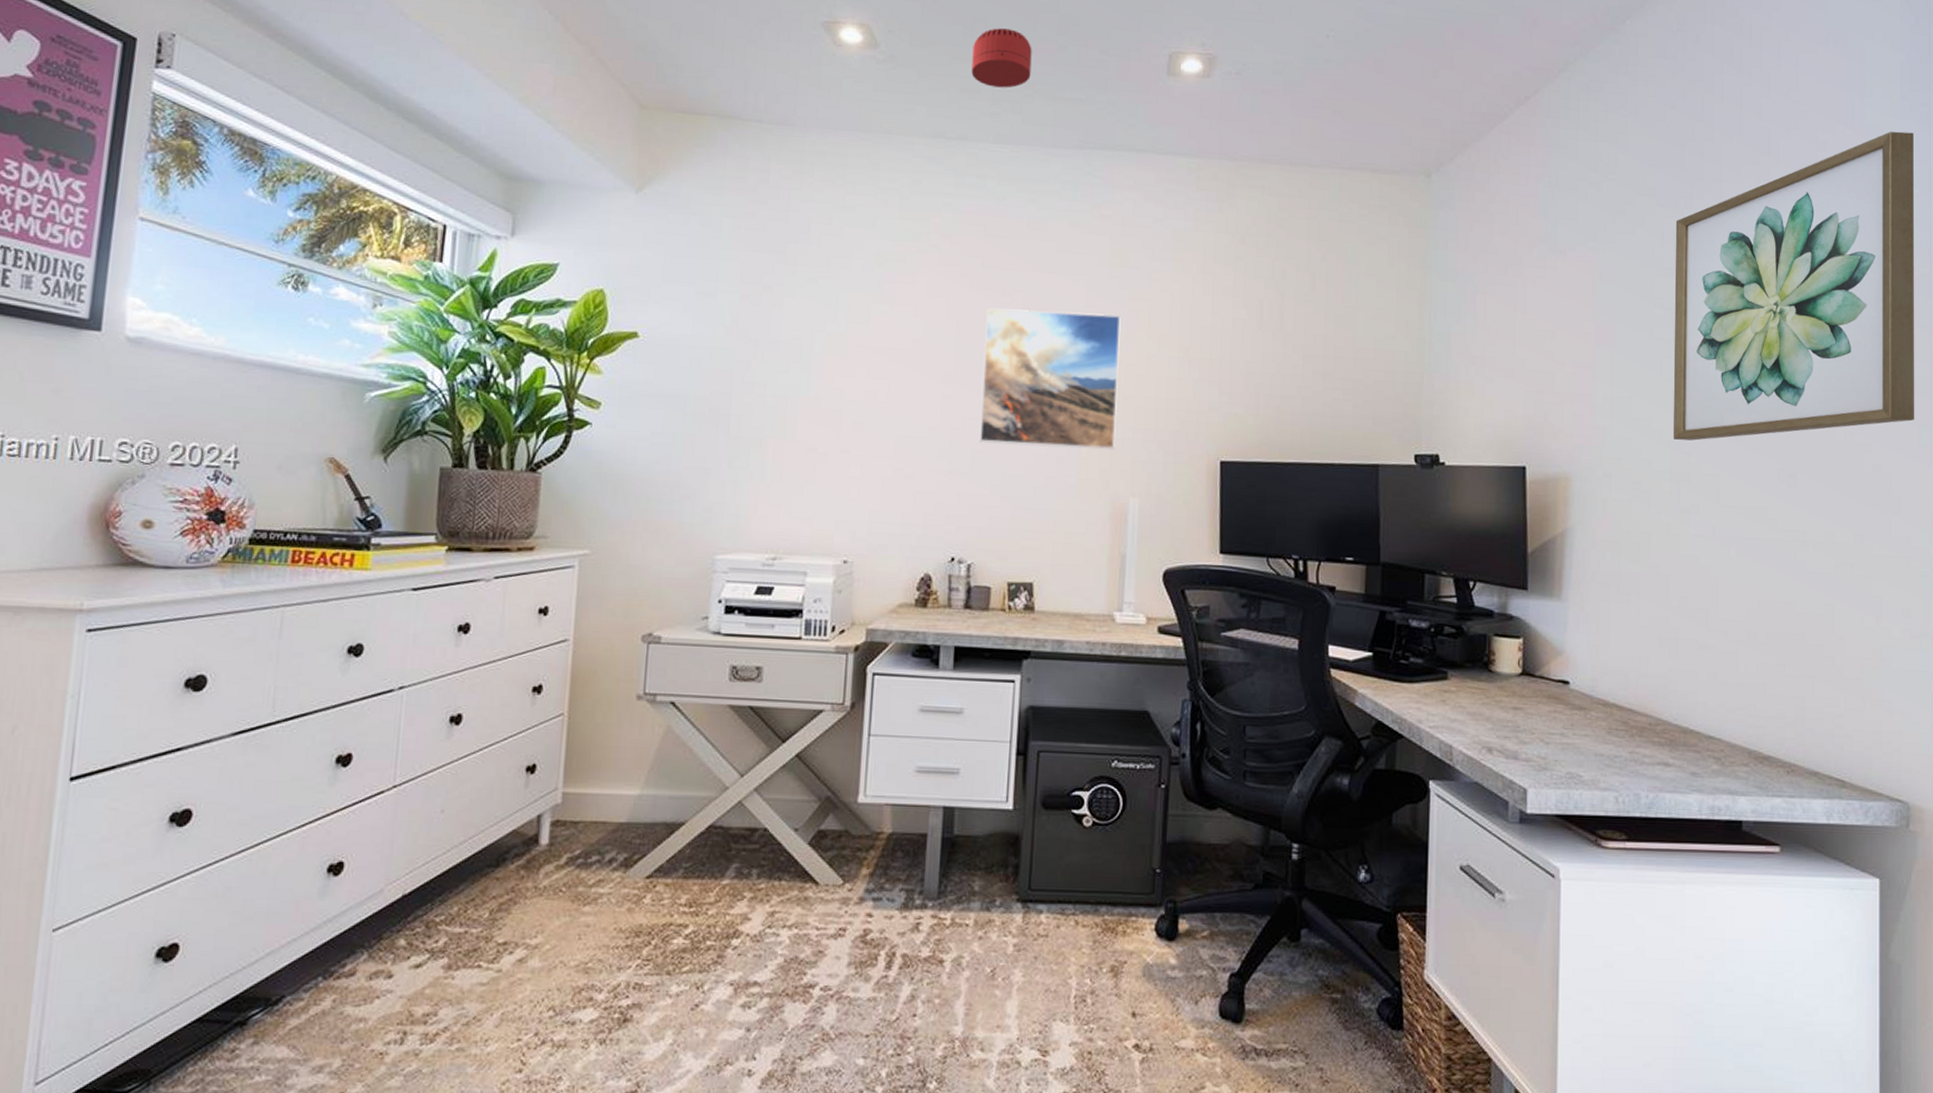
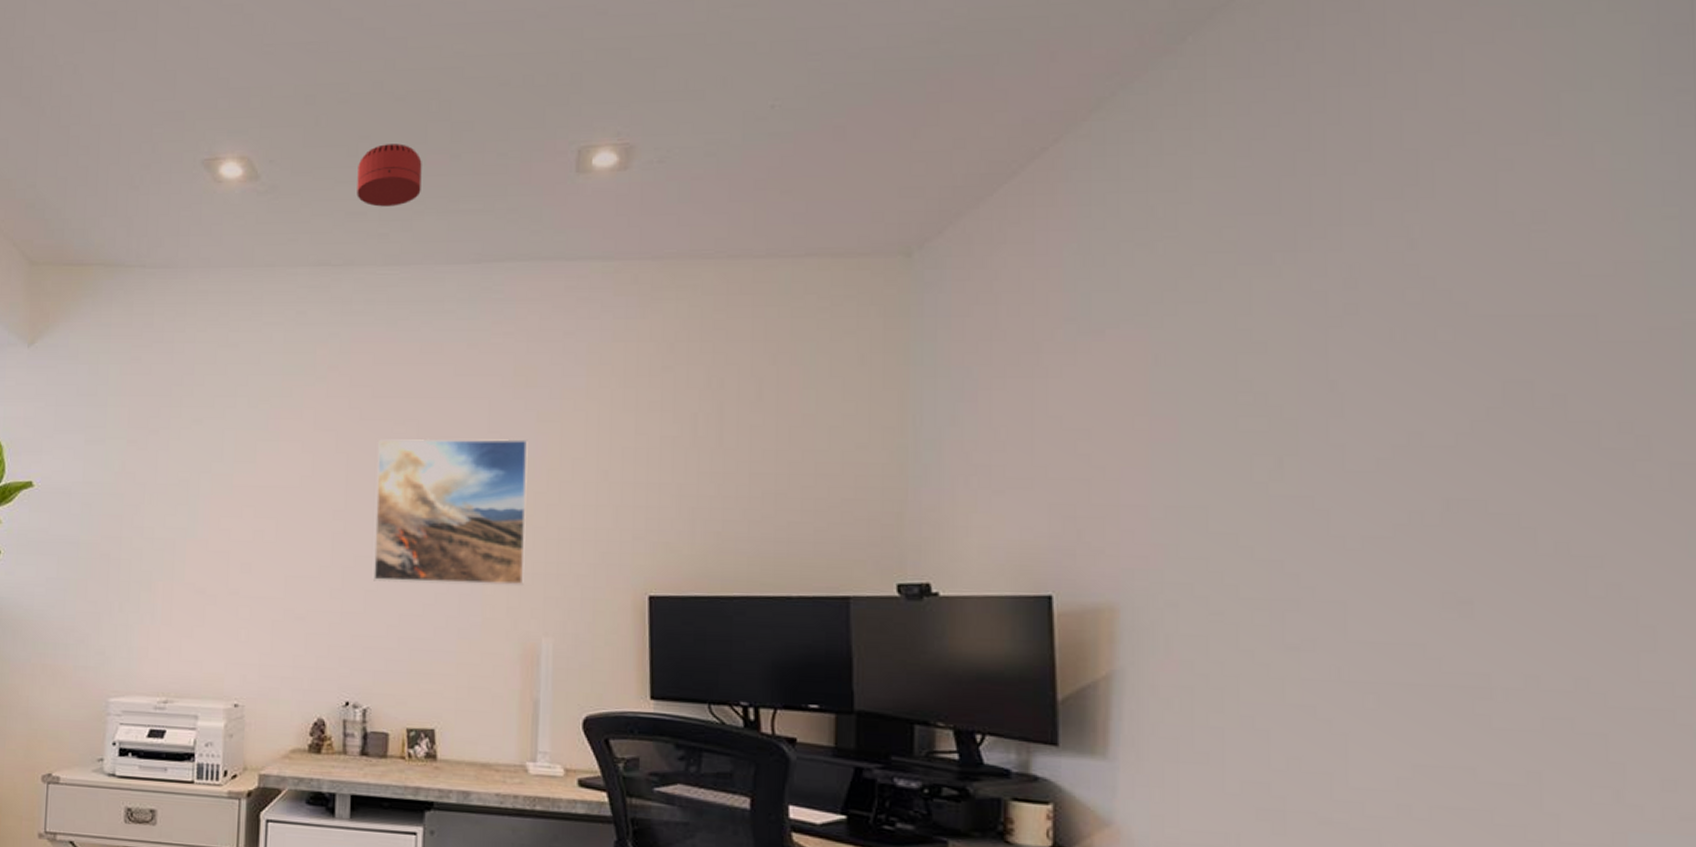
wall art: present [1672,131,1915,441] -> none [1269,131,1679,559]

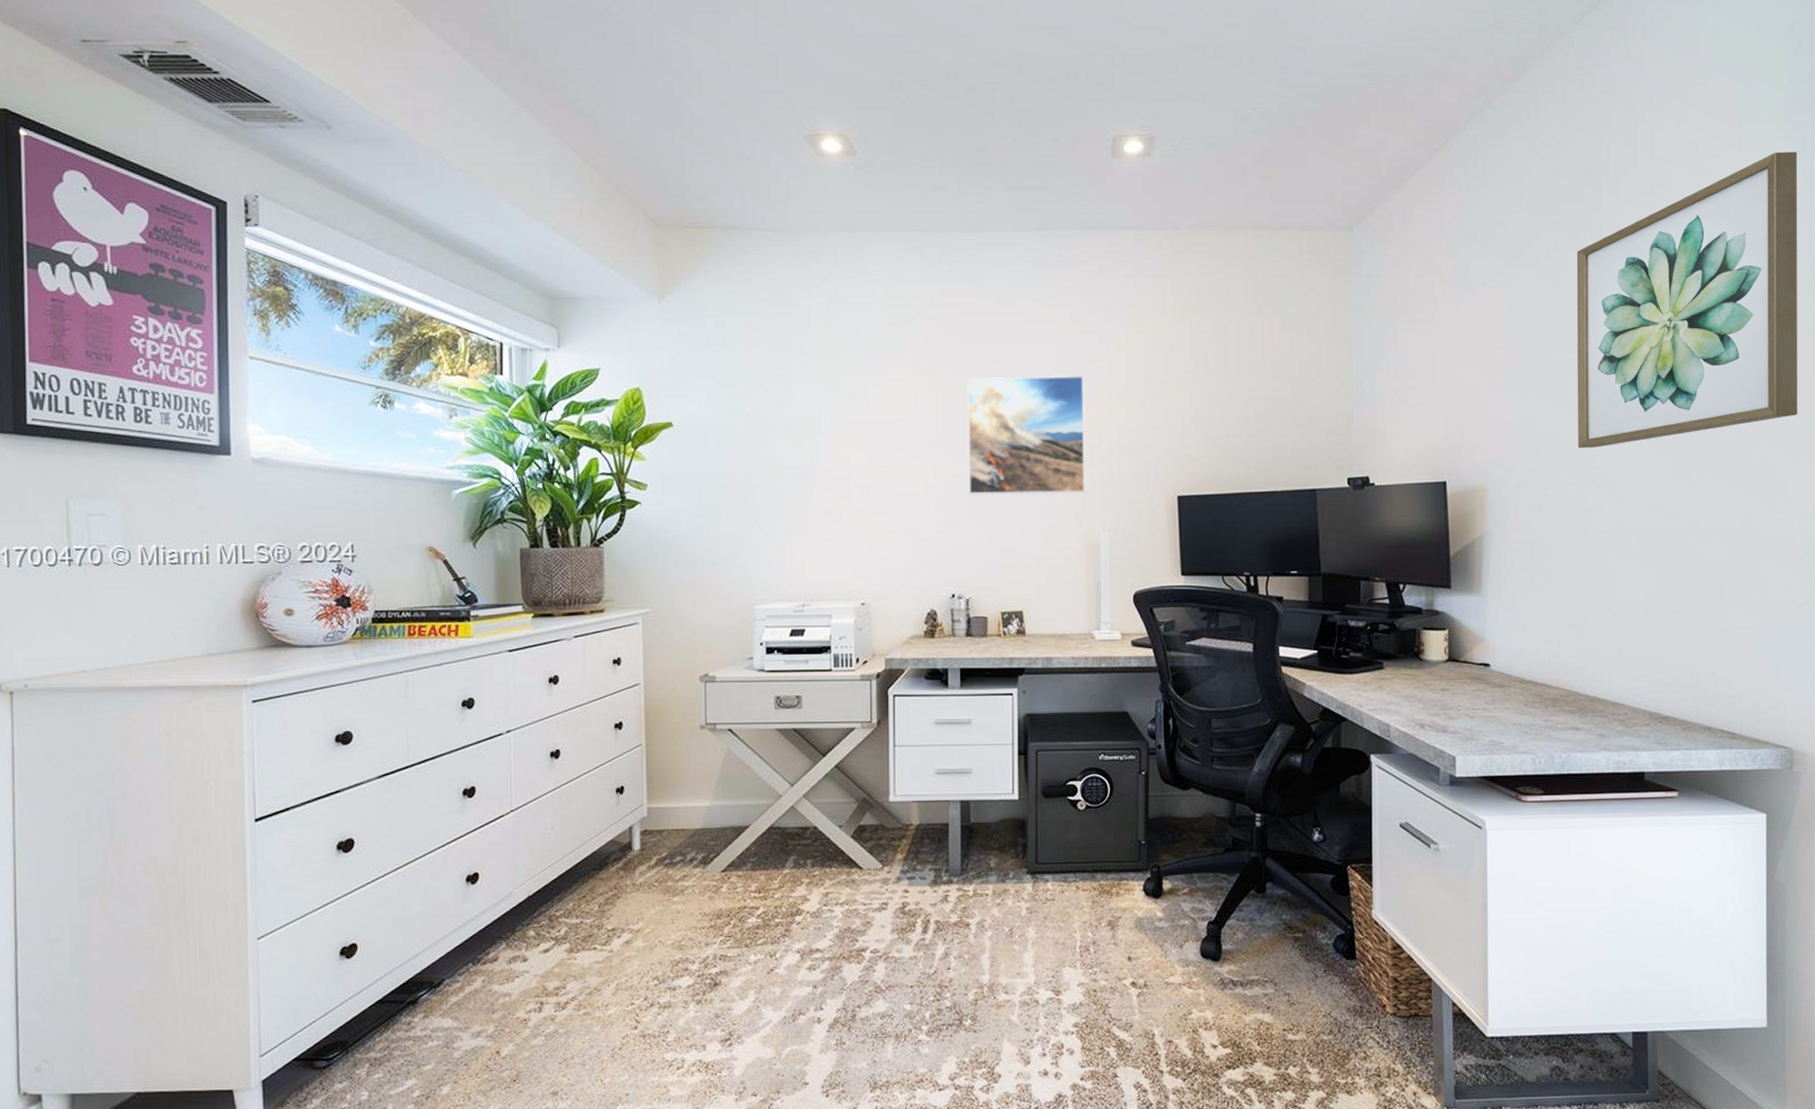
smoke detector: present [357,144,422,207] -> none [939,127,991,181]
wall art: none [1269,131,1679,559] -> present [1576,151,1798,448]

